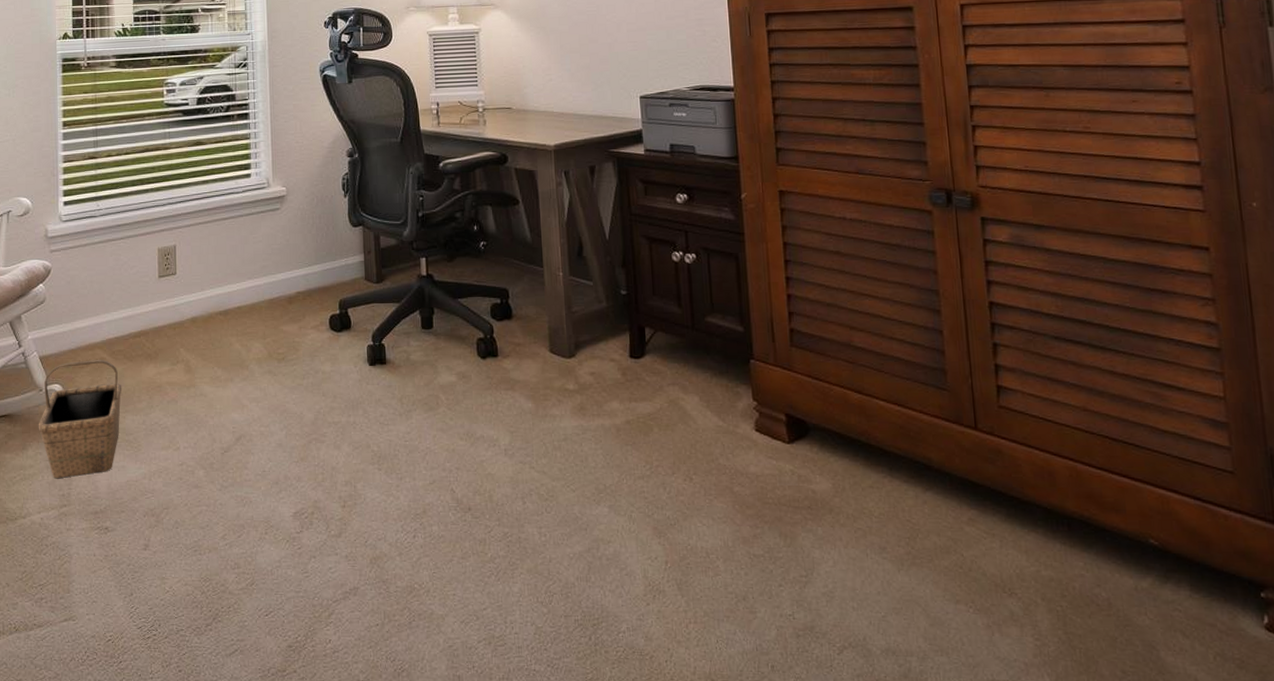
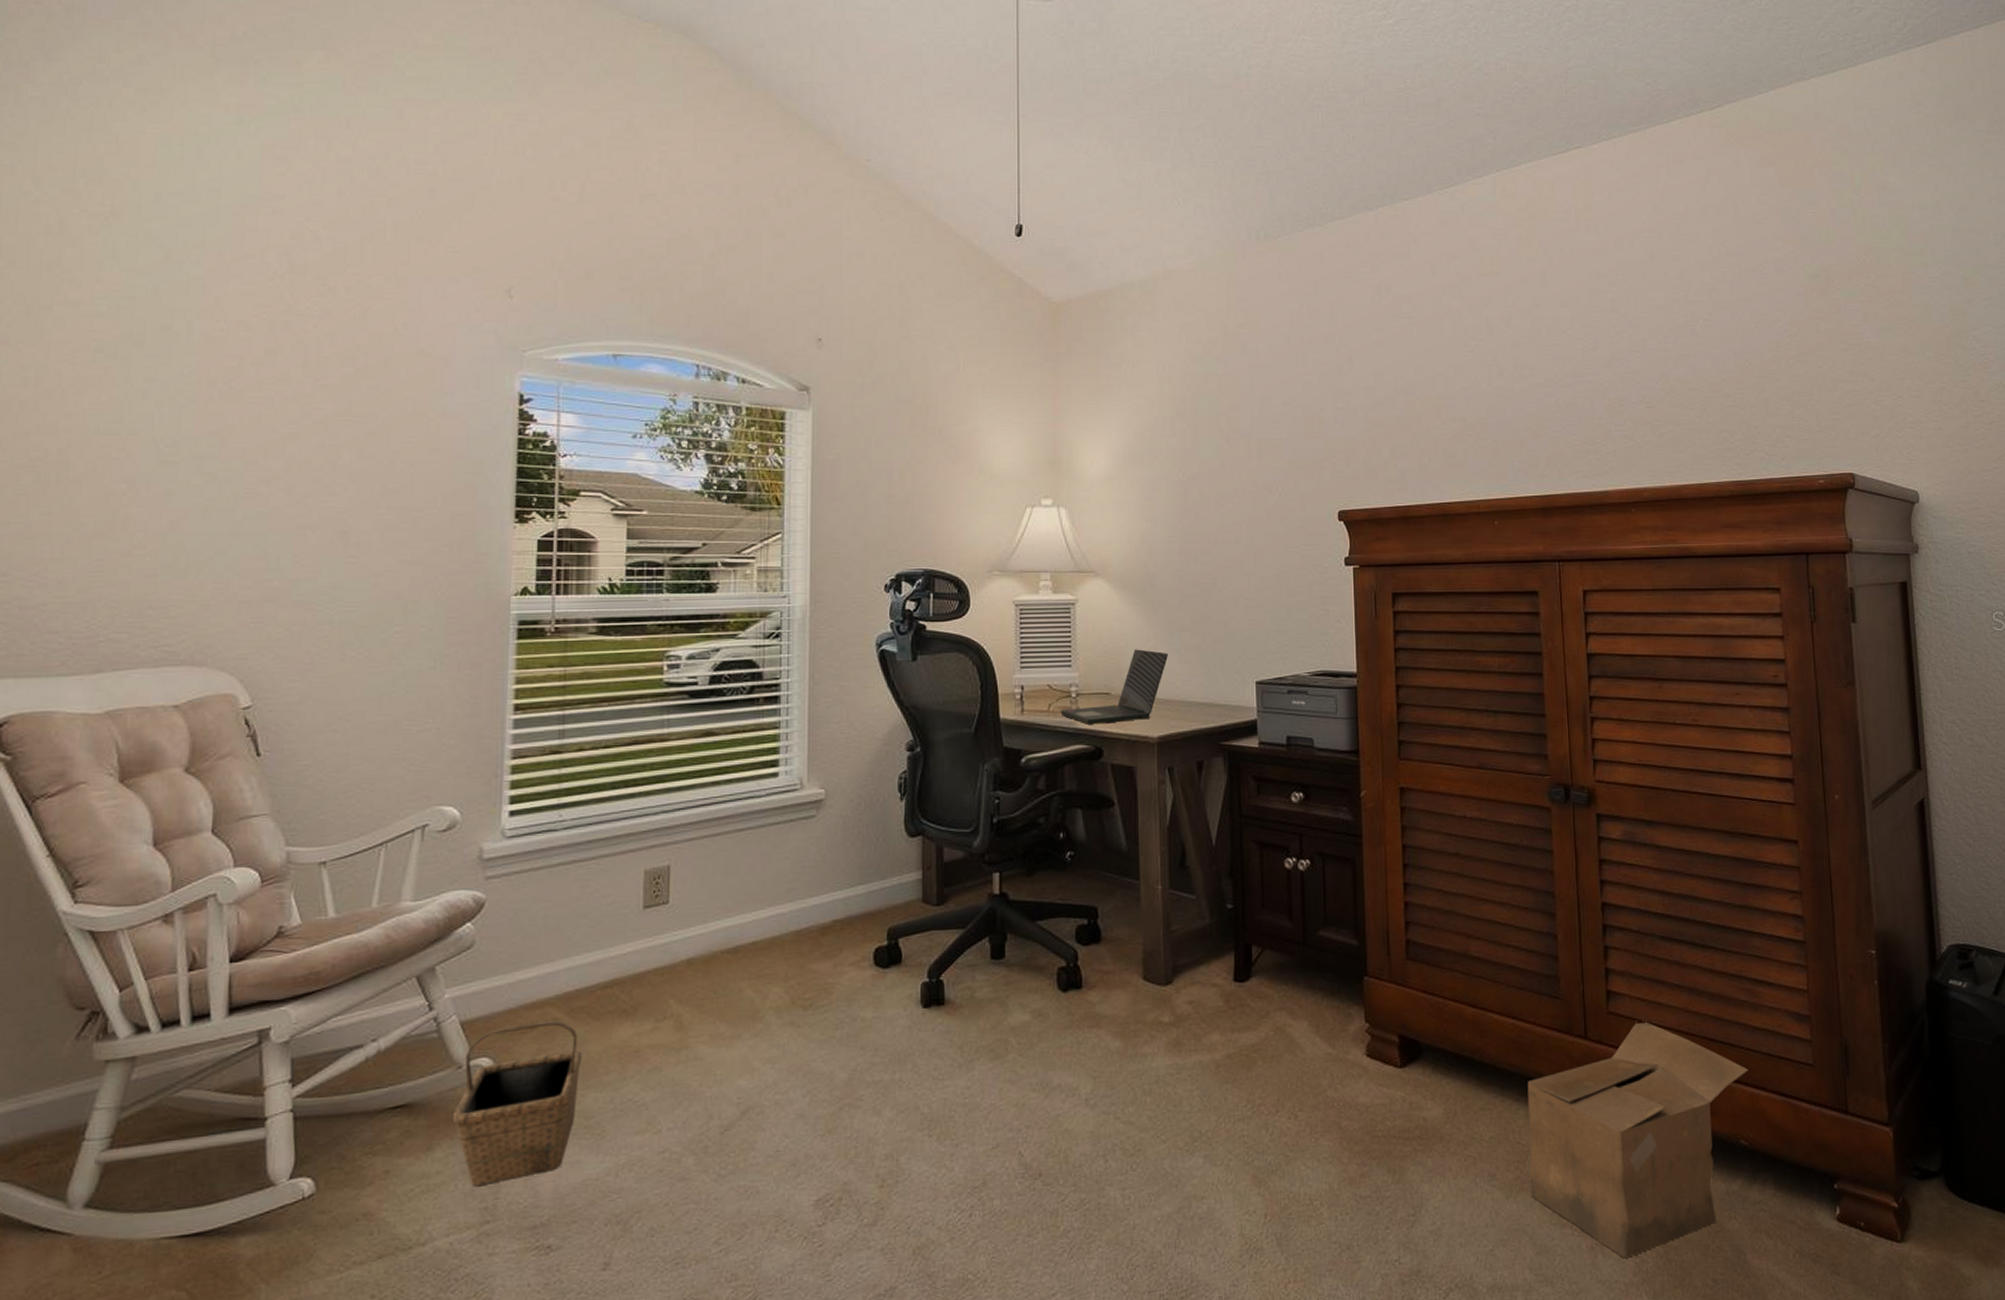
laptop: none [470,70,560,134] -> present [1060,649,1168,724]
cardboard box: none [916,416,1157,640] -> present [1527,1020,1748,1259]

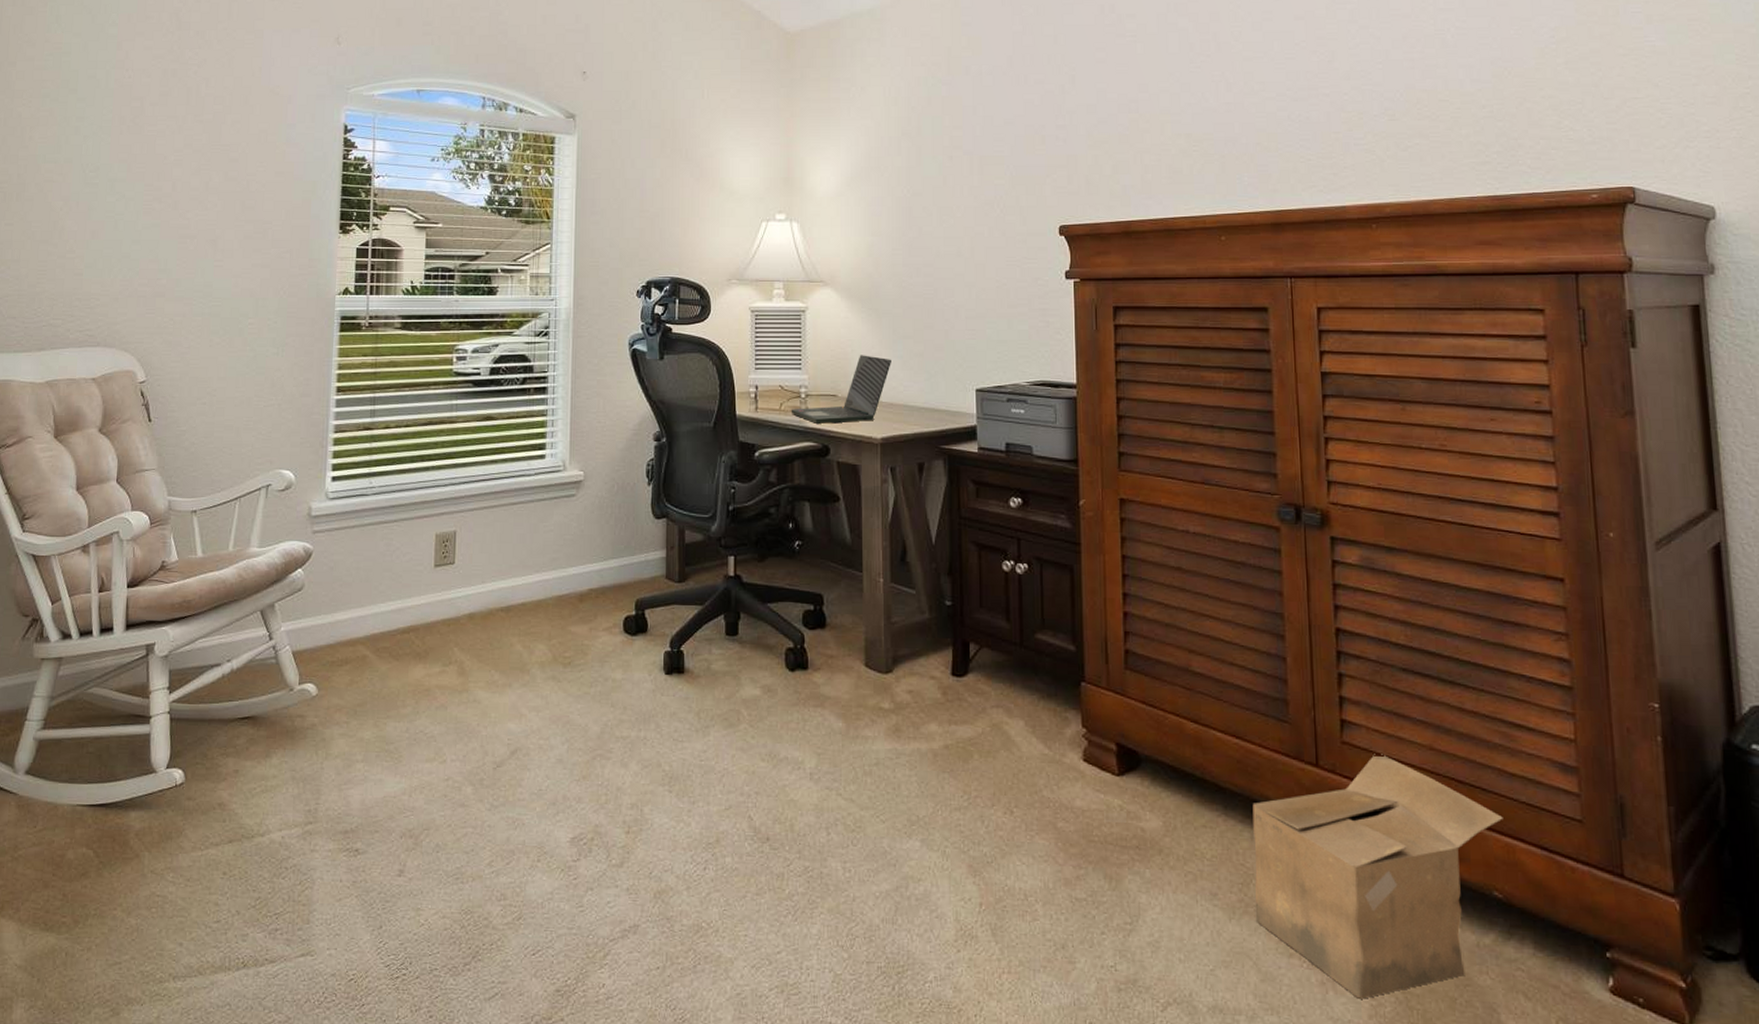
basket: present [452,1020,583,1187] -> none [285,657,385,792]

